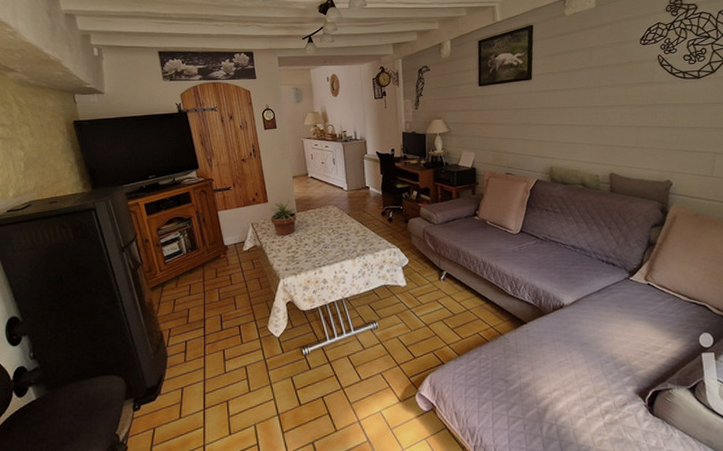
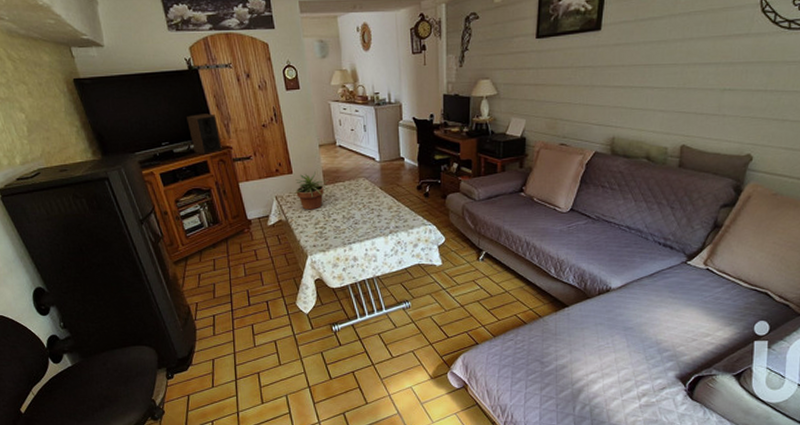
speaker: none [174,150,204,186] -> present [187,113,222,154]

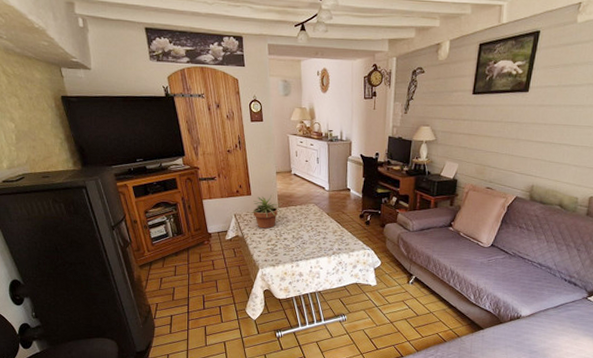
speaker: present [187,113,222,154] -> none [161,136,190,173]

